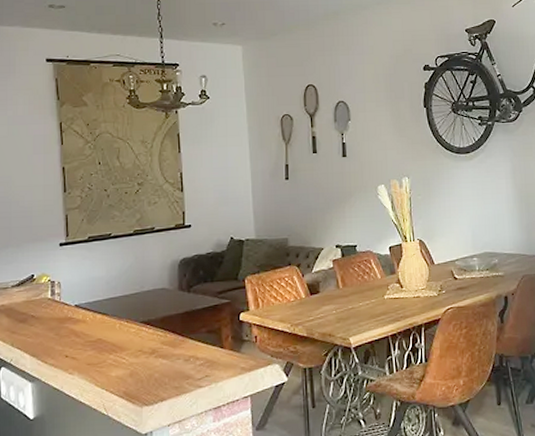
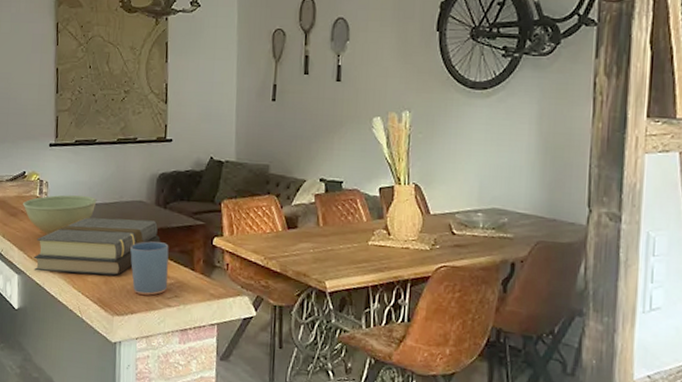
bowl: none [33,290,116,337] -> present [23,195,97,235]
book: none [48,305,187,375] -> present [33,217,161,276]
mug: none [155,325,198,380] -> present [130,241,169,296]

